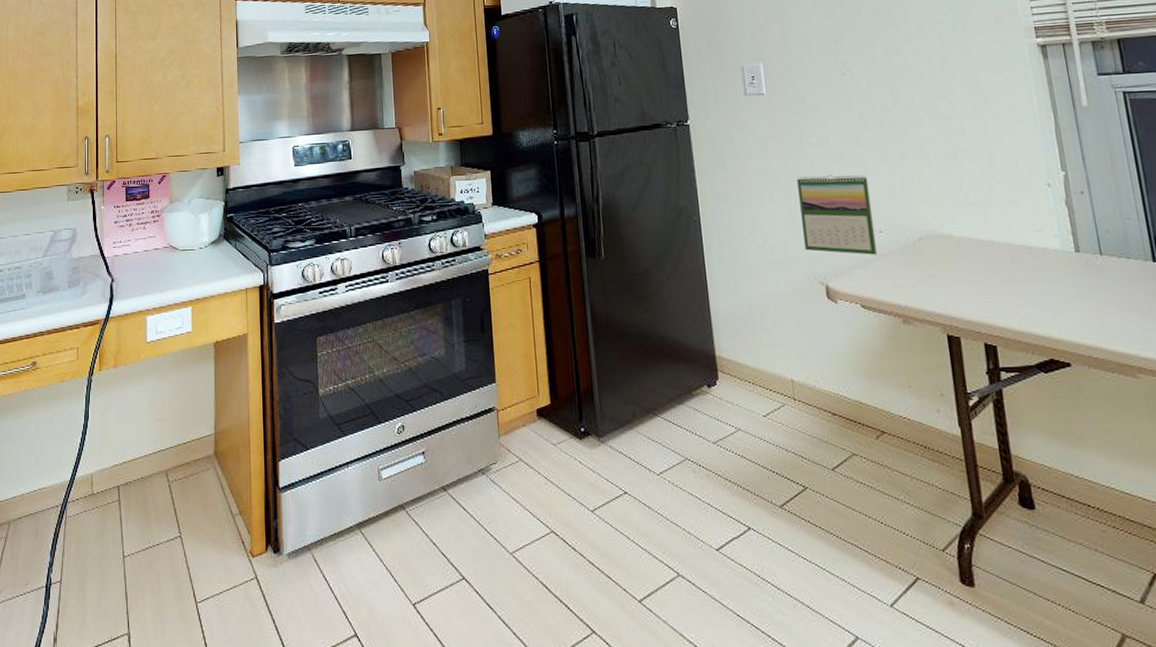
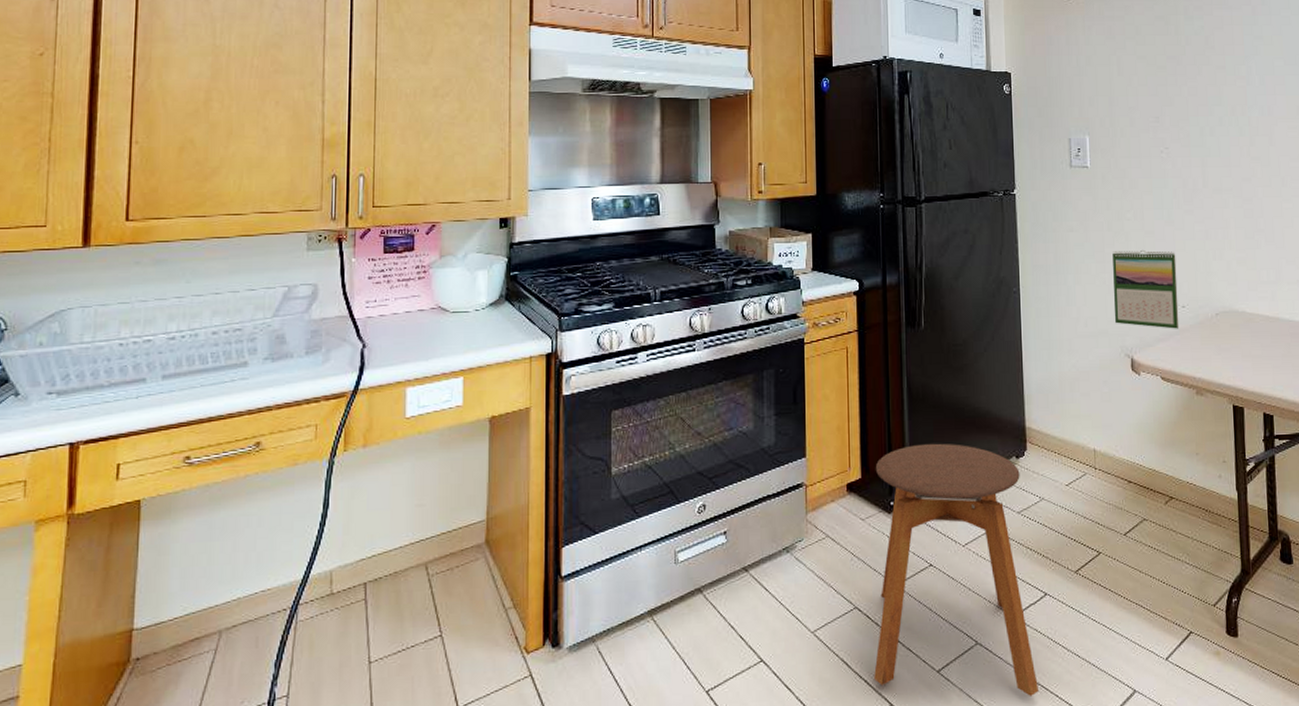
stool: none [563,371,748,634] -> present [874,443,1038,696]

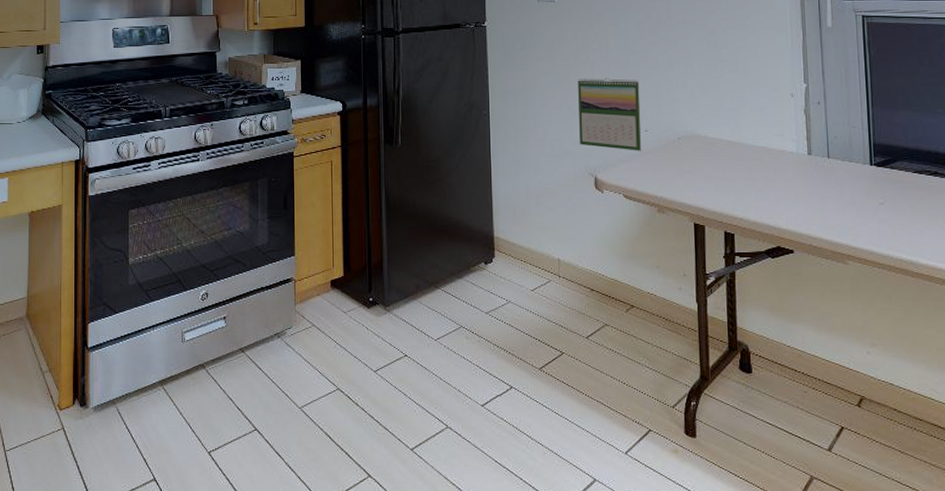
stool: present [874,443,1038,696] -> none [354,248,504,477]

